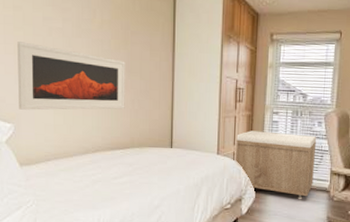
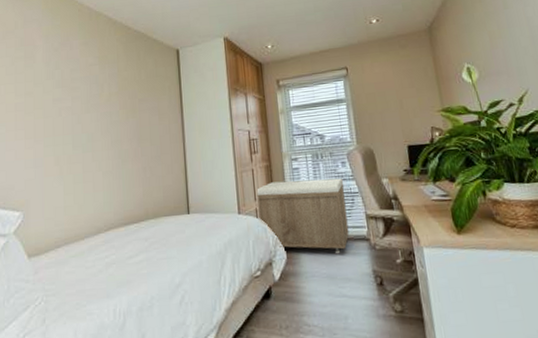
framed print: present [17,41,125,110] -> none [28,125,137,195]

